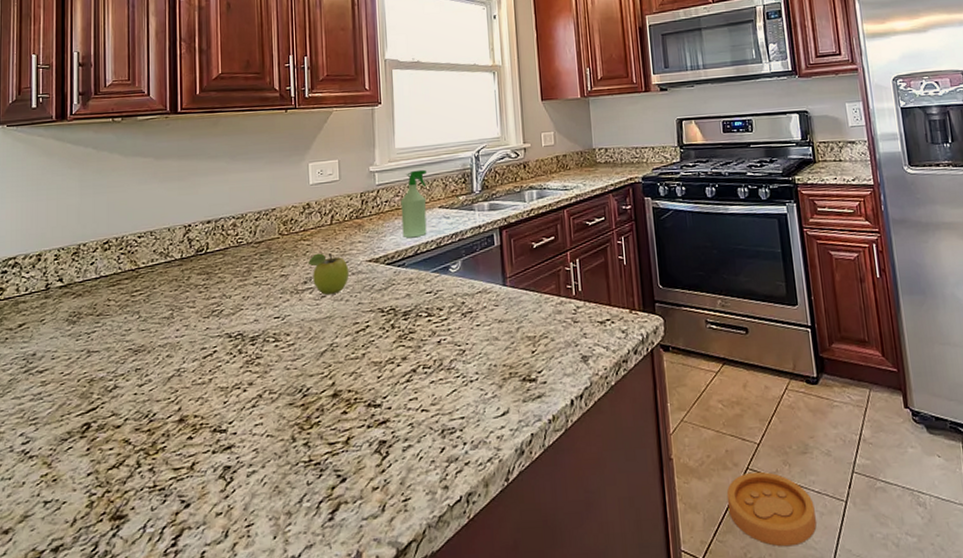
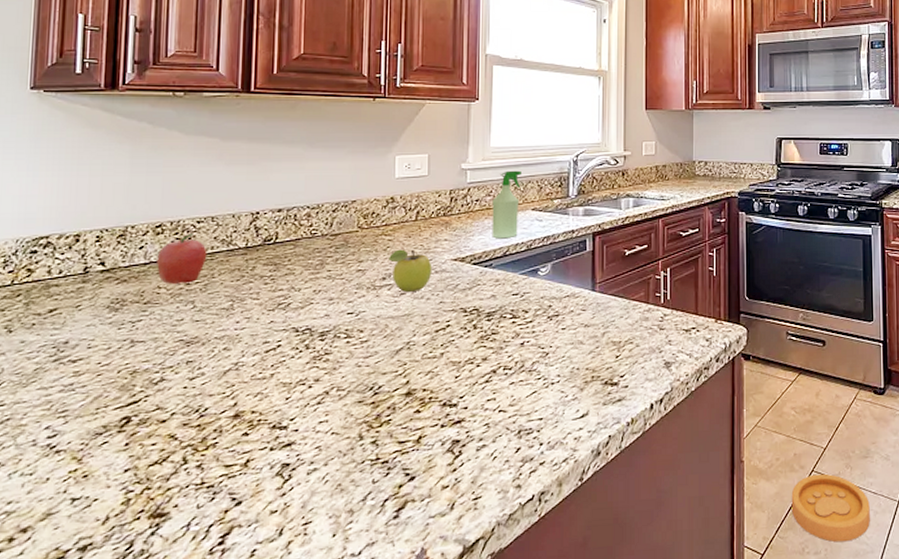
fruit: none [106,248,148,298] -> present [157,234,207,285]

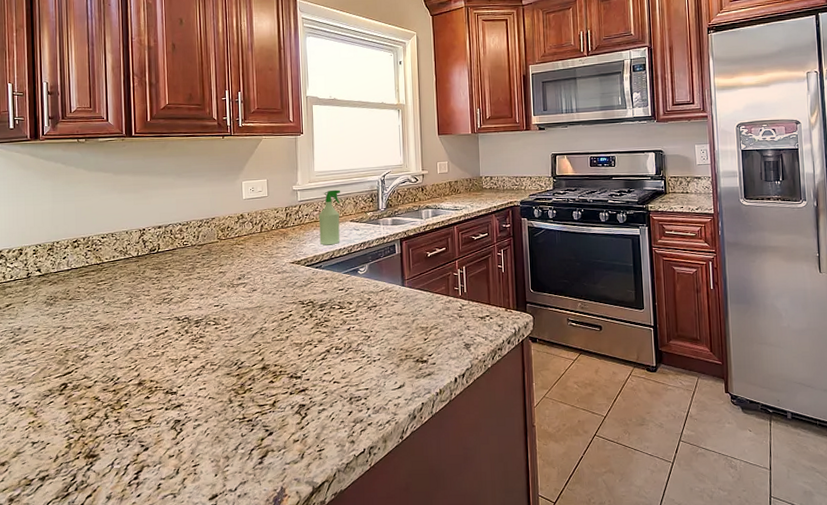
fruit: present [157,234,207,285] -> none [76,246,111,286]
fruit: present [389,249,433,292] -> none [242,255,276,289]
pet bowl: present [791,473,870,543] -> none [577,438,648,495]

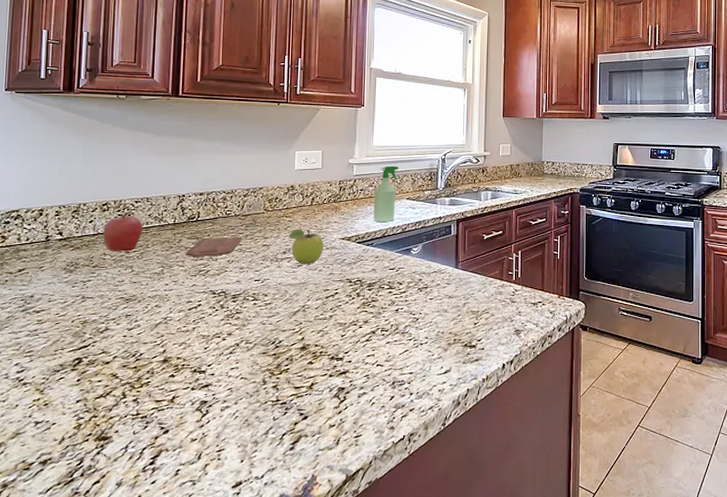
fruit: none [76,246,111,286] -> present [103,211,143,253]
cutting board: none [149,265,200,287] -> present [185,236,242,258]
fruit: none [242,255,276,289] -> present [289,229,324,264]

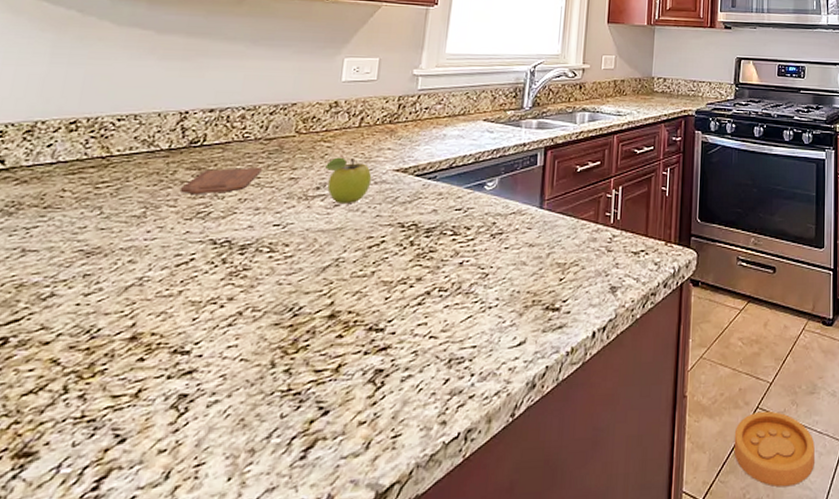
fruit: present [103,211,143,253] -> none [64,132,125,188]
spray bottle: present [373,166,398,223] -> none [438,78,476,150]
pet bowl: none [619,428,687,487] -> present [734,411,815,487]

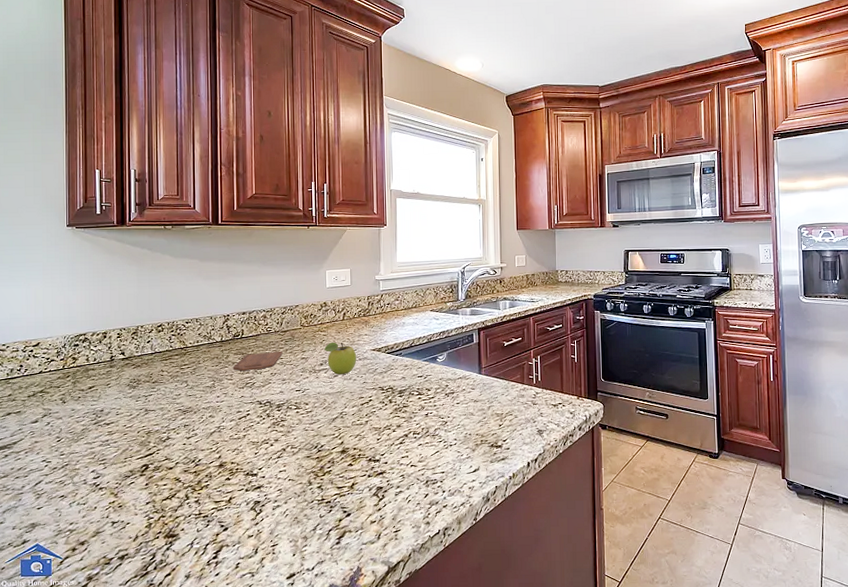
pet bowl: present [734,411,815,487] -> none [642,520,708,575]

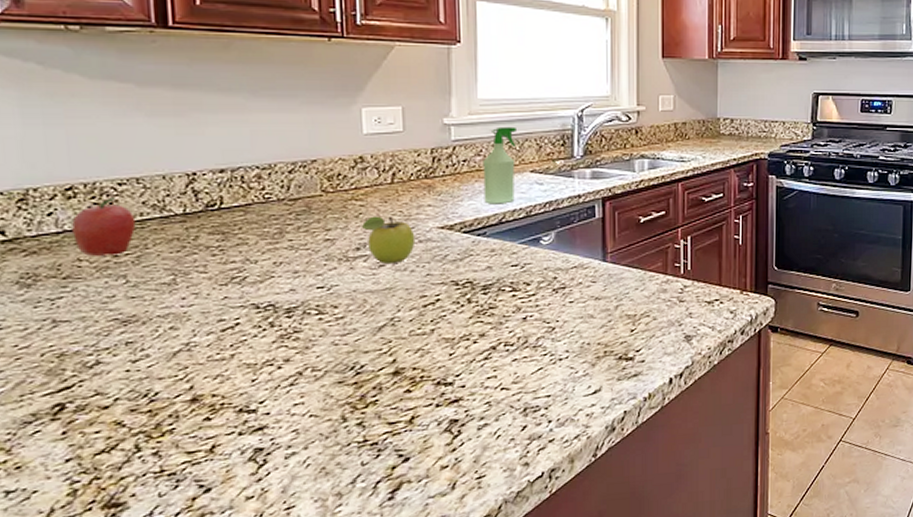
fruit: none [160,331,194,369] -> present [71,198,136,258]
cutting board: present [232,351,283,372] -> none [206,228,292,260]
spray bottle: none [400,280,421,334] -> present [483,126,516,204]

